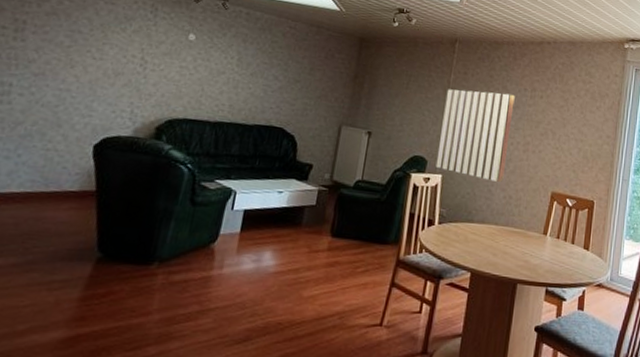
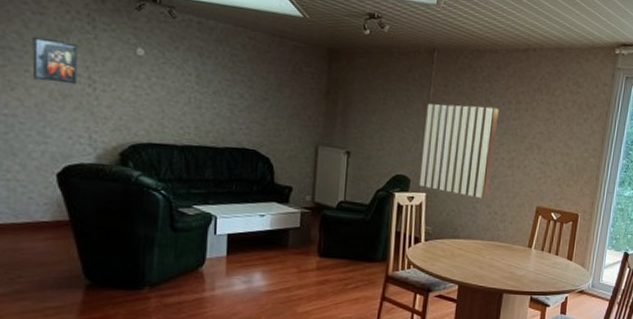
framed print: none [93,22,138,65] -> present [32,36,77,85]

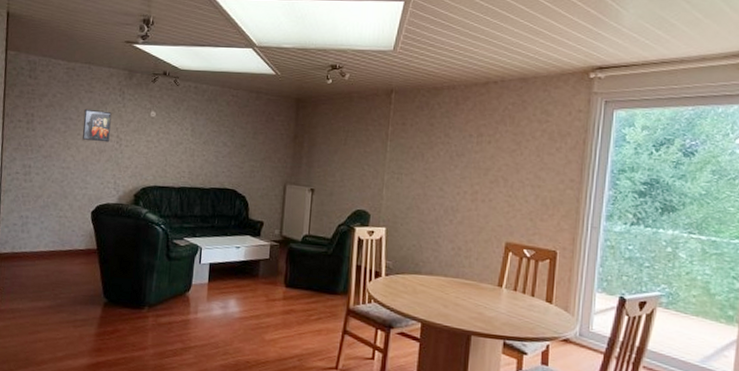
wall panel: present [419,103,499,199] -> none [379,141,459,233]

